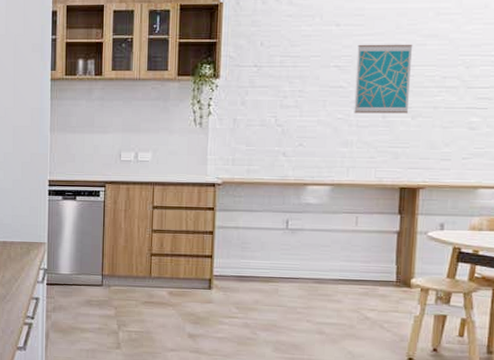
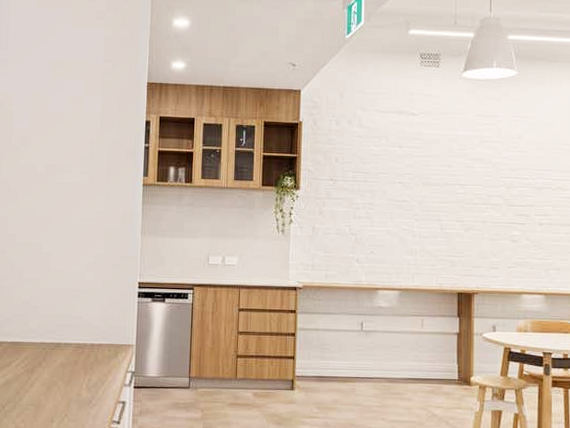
wall art: present [354,44,413,114] -> none [417,164,464,227]

